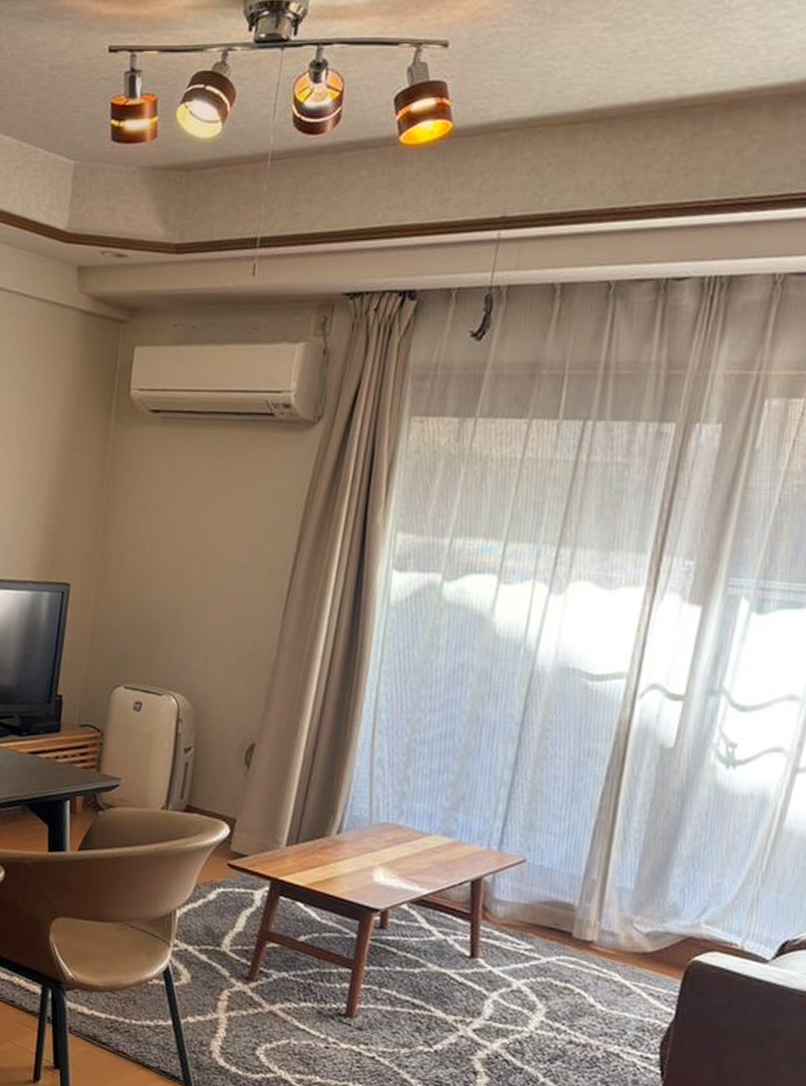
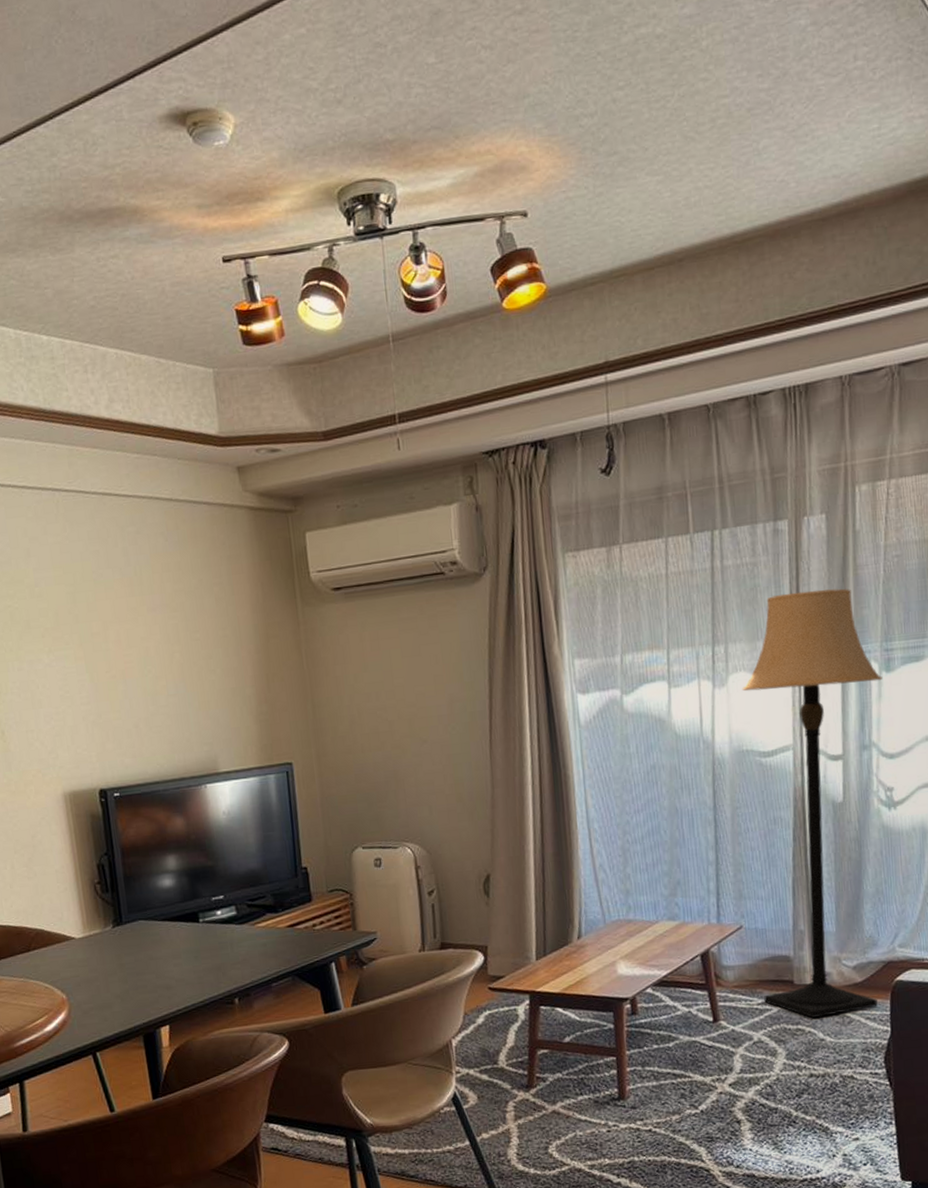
lamp: none [533,504,751,984] -> present [742,588,882,1018]

